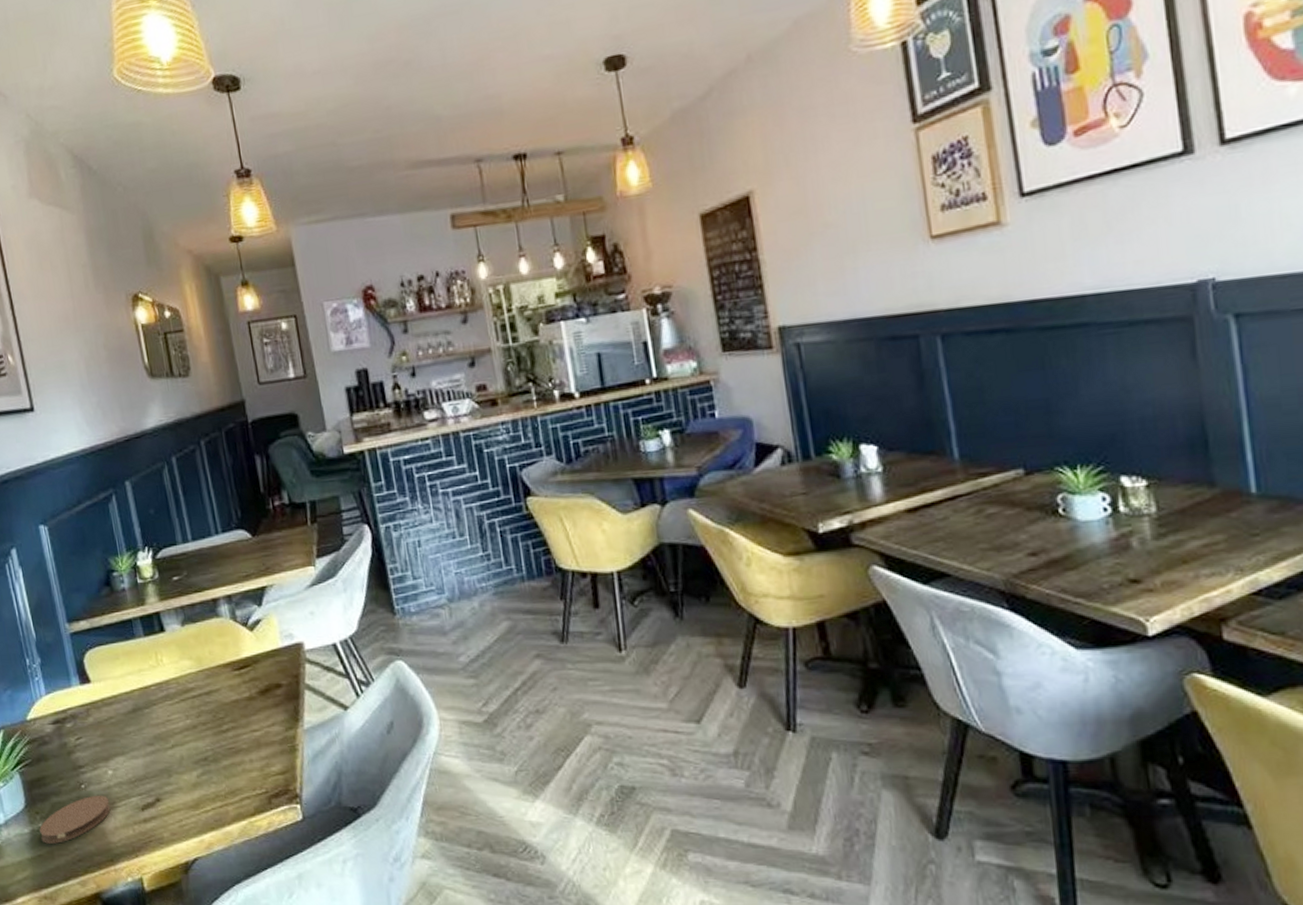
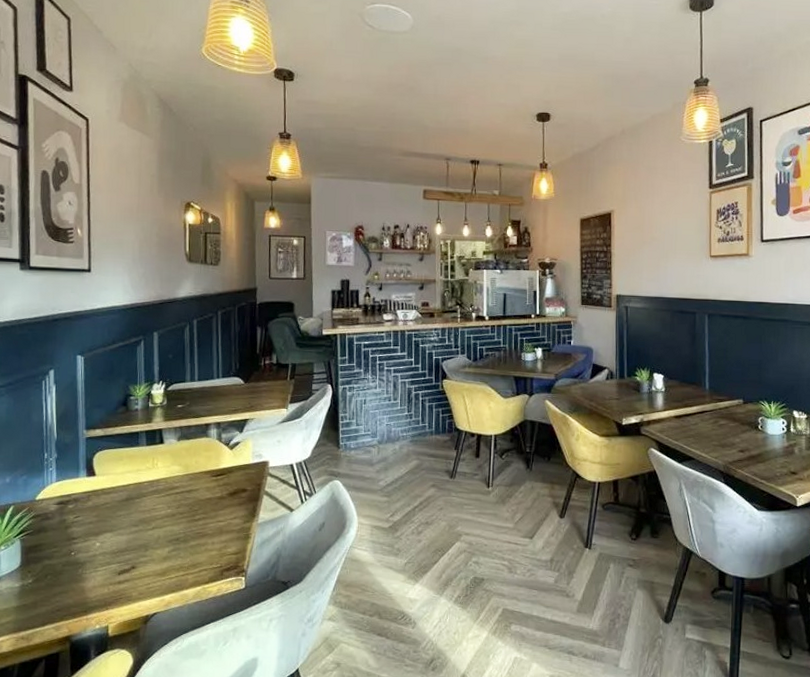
coaster: present [39,795,111,844] -> none [28,561,93,596]

